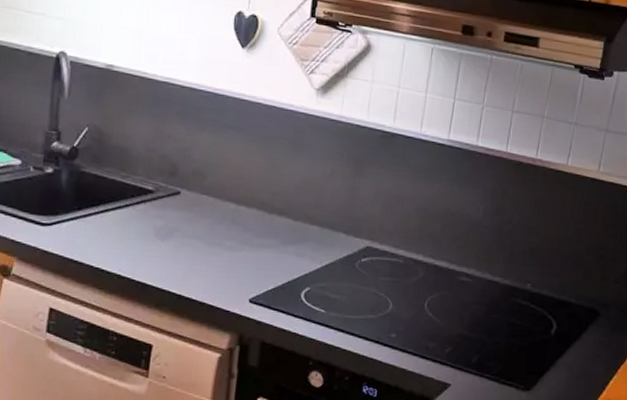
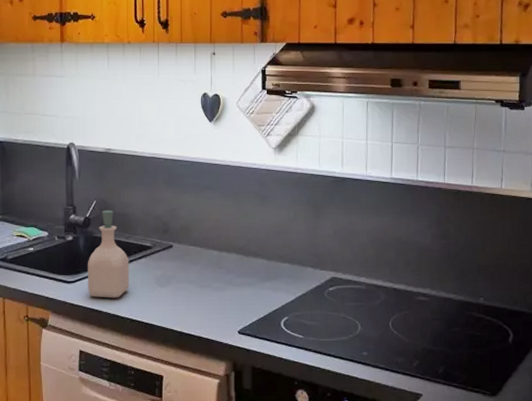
soap bottle: none [67,140,124,249] -> present [87,209,129,298]

